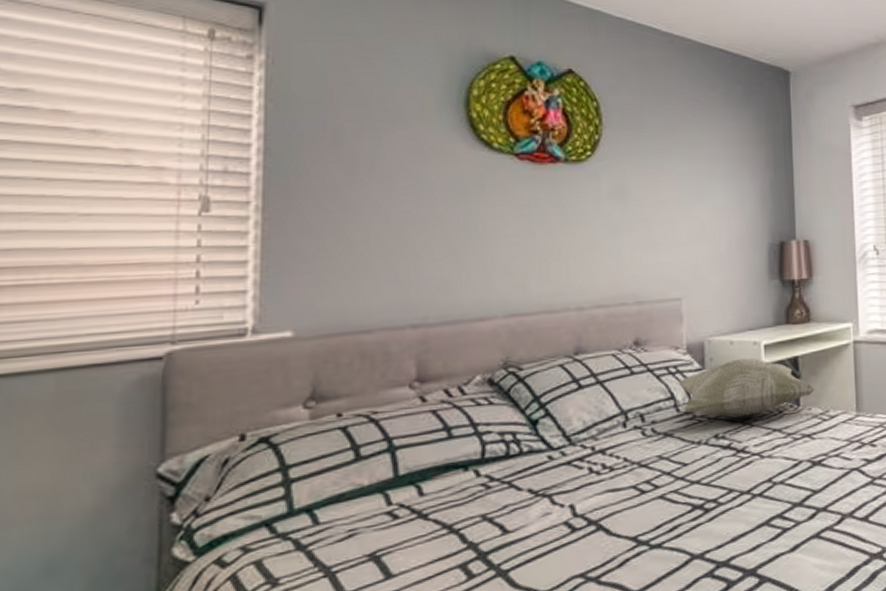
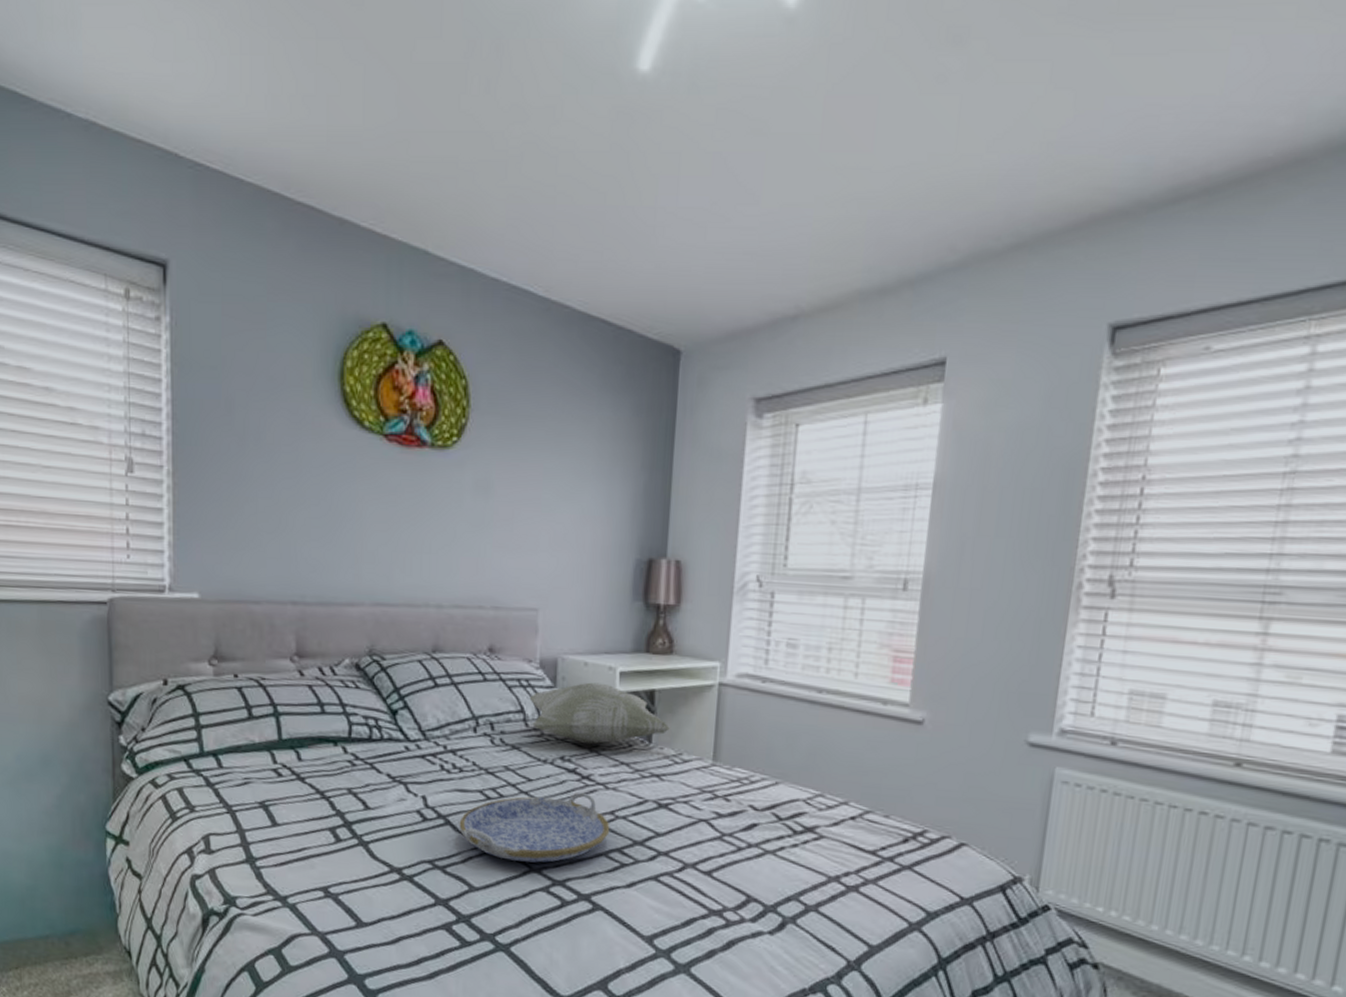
serving tray: none [612,466,769,553] -> present [459,792,610,863]

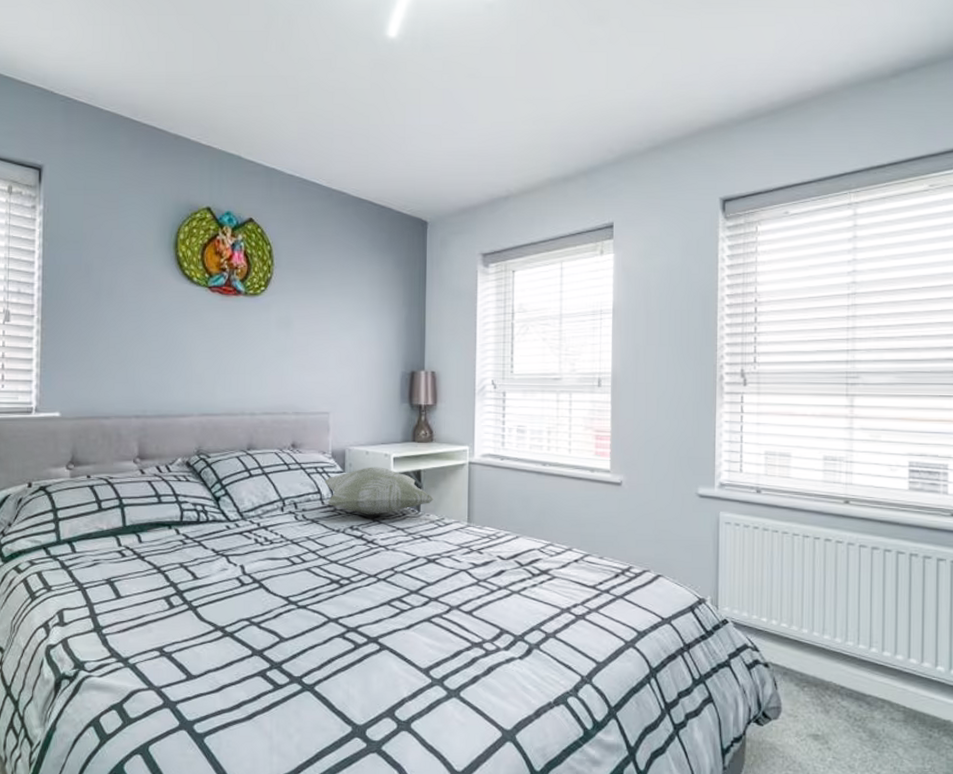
serving tray: present [459,792,610,863] -> none [271,554,391,614]

